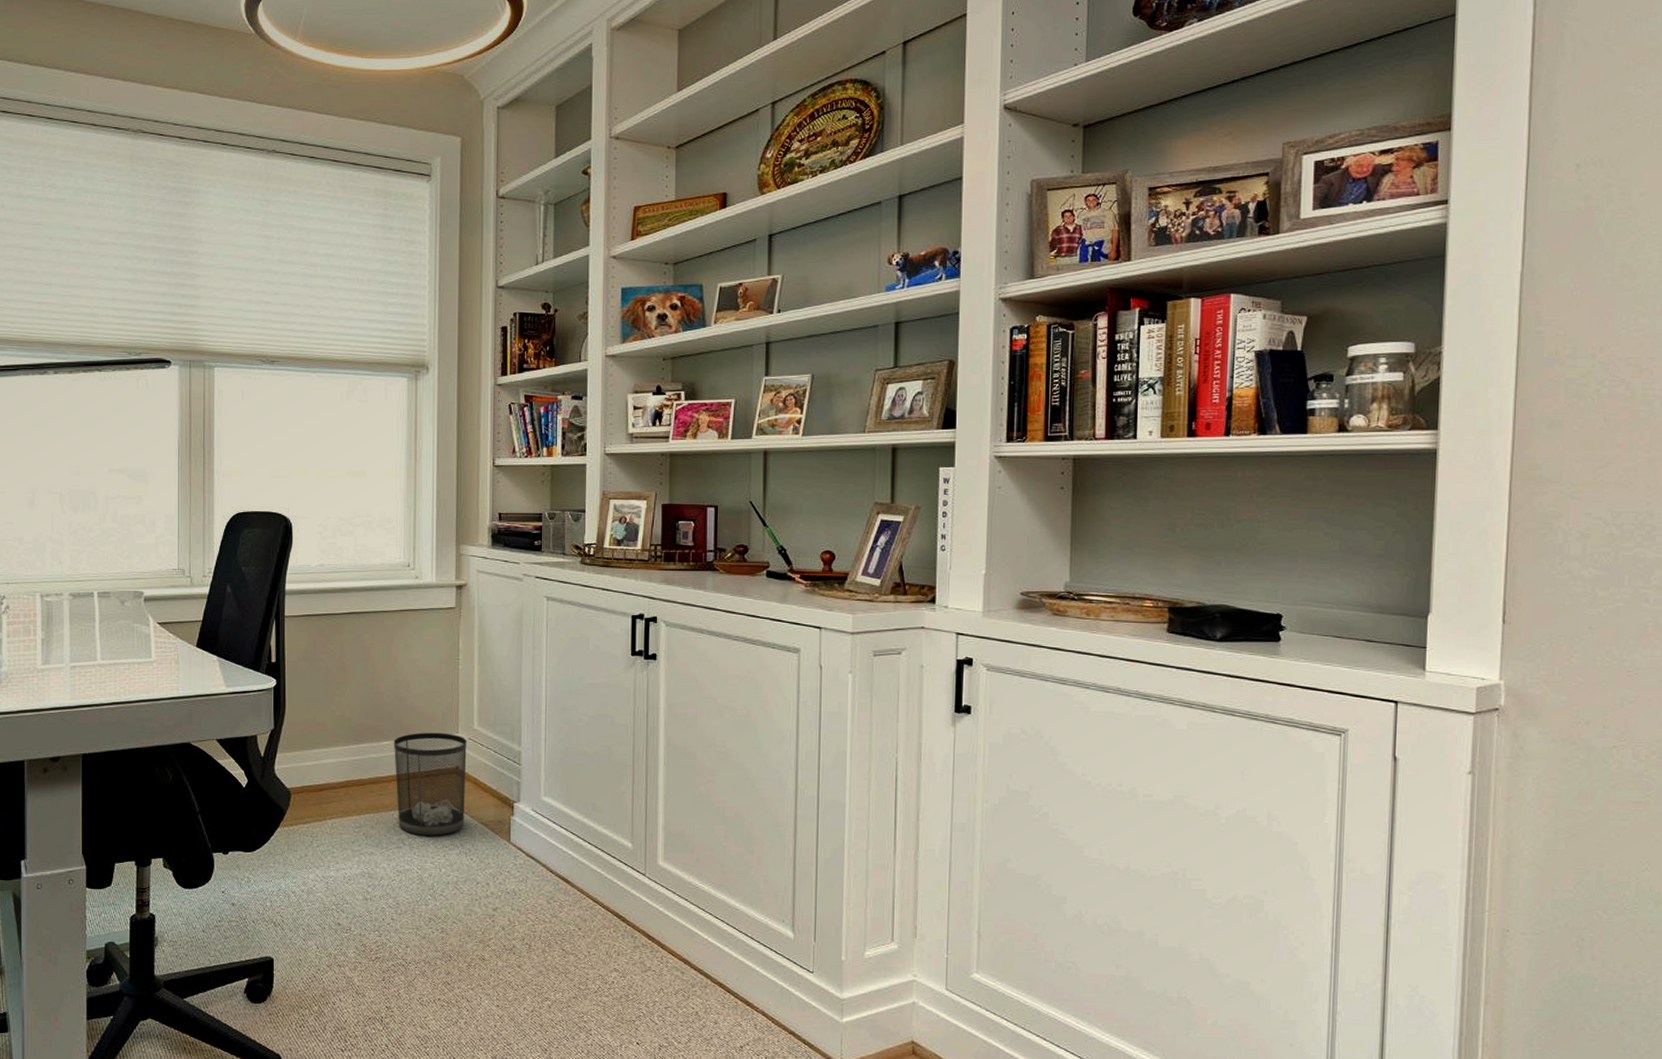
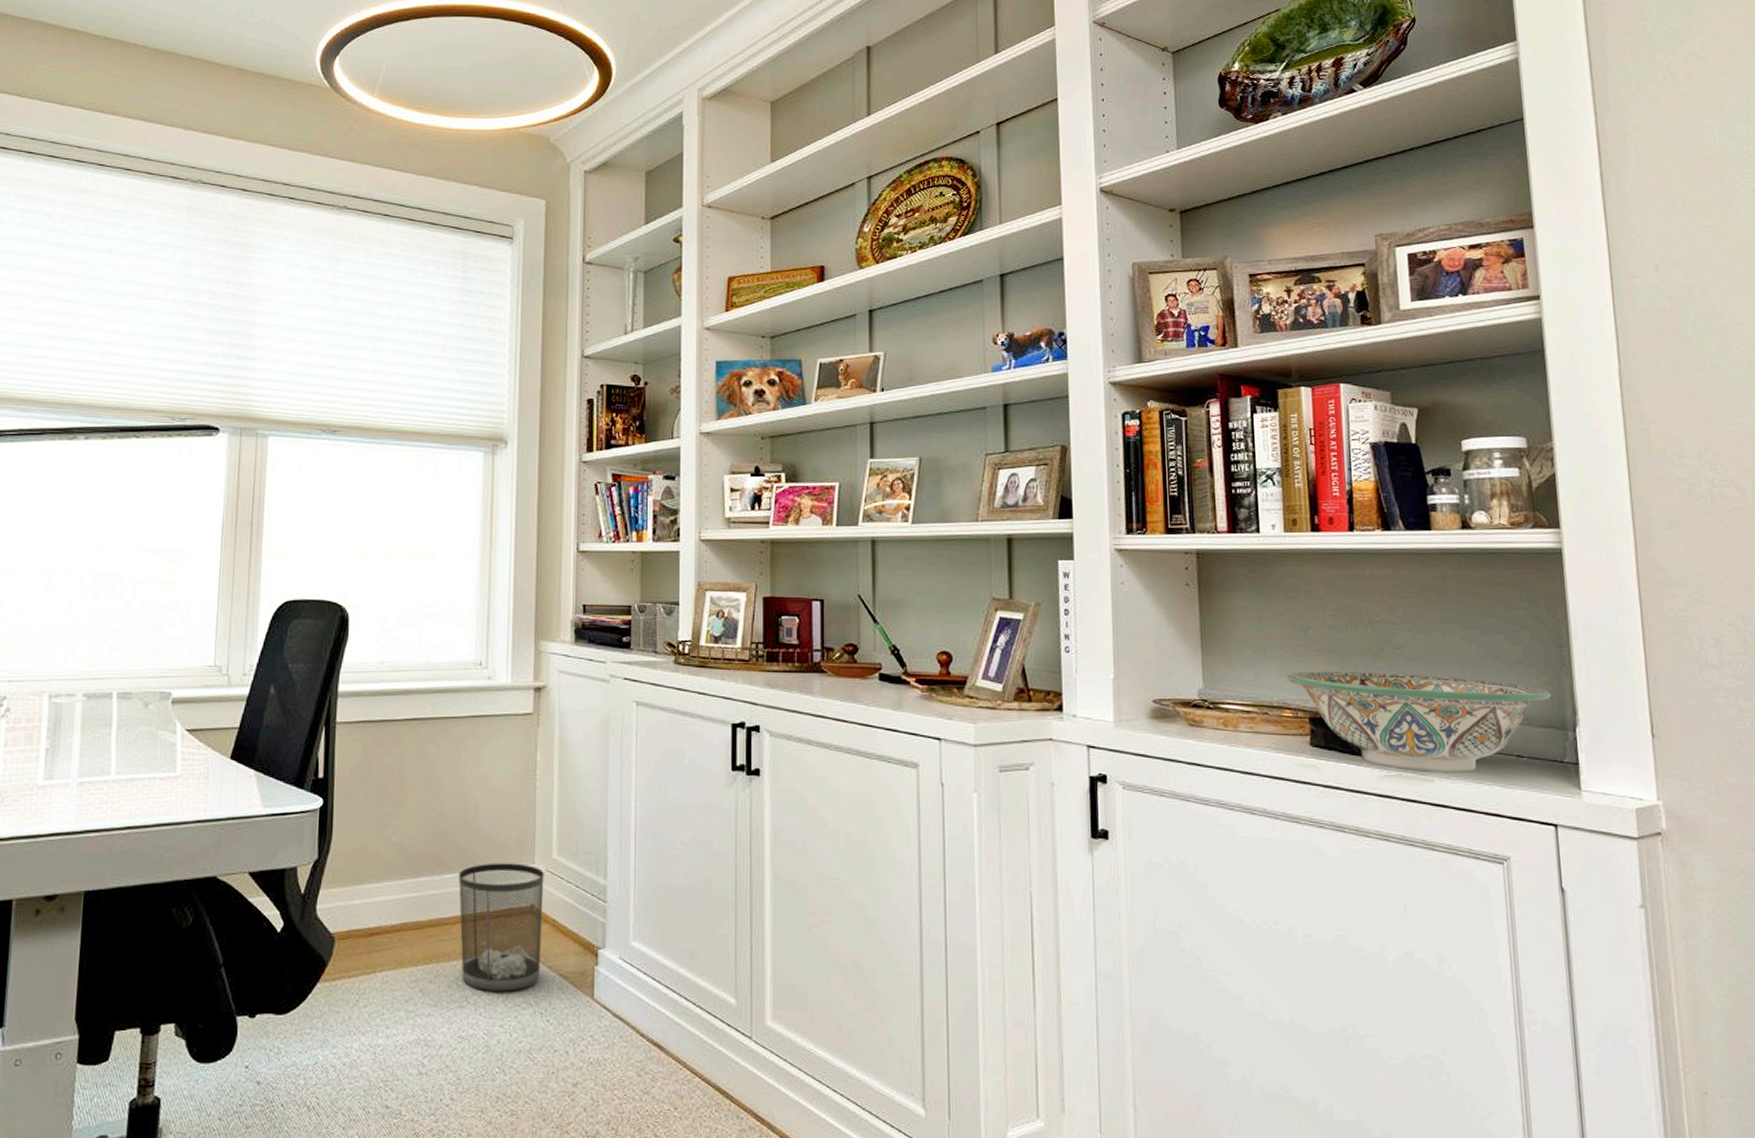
decorative bowl: none [1150,566,1408,656] -> present [1286,671,1552,774]

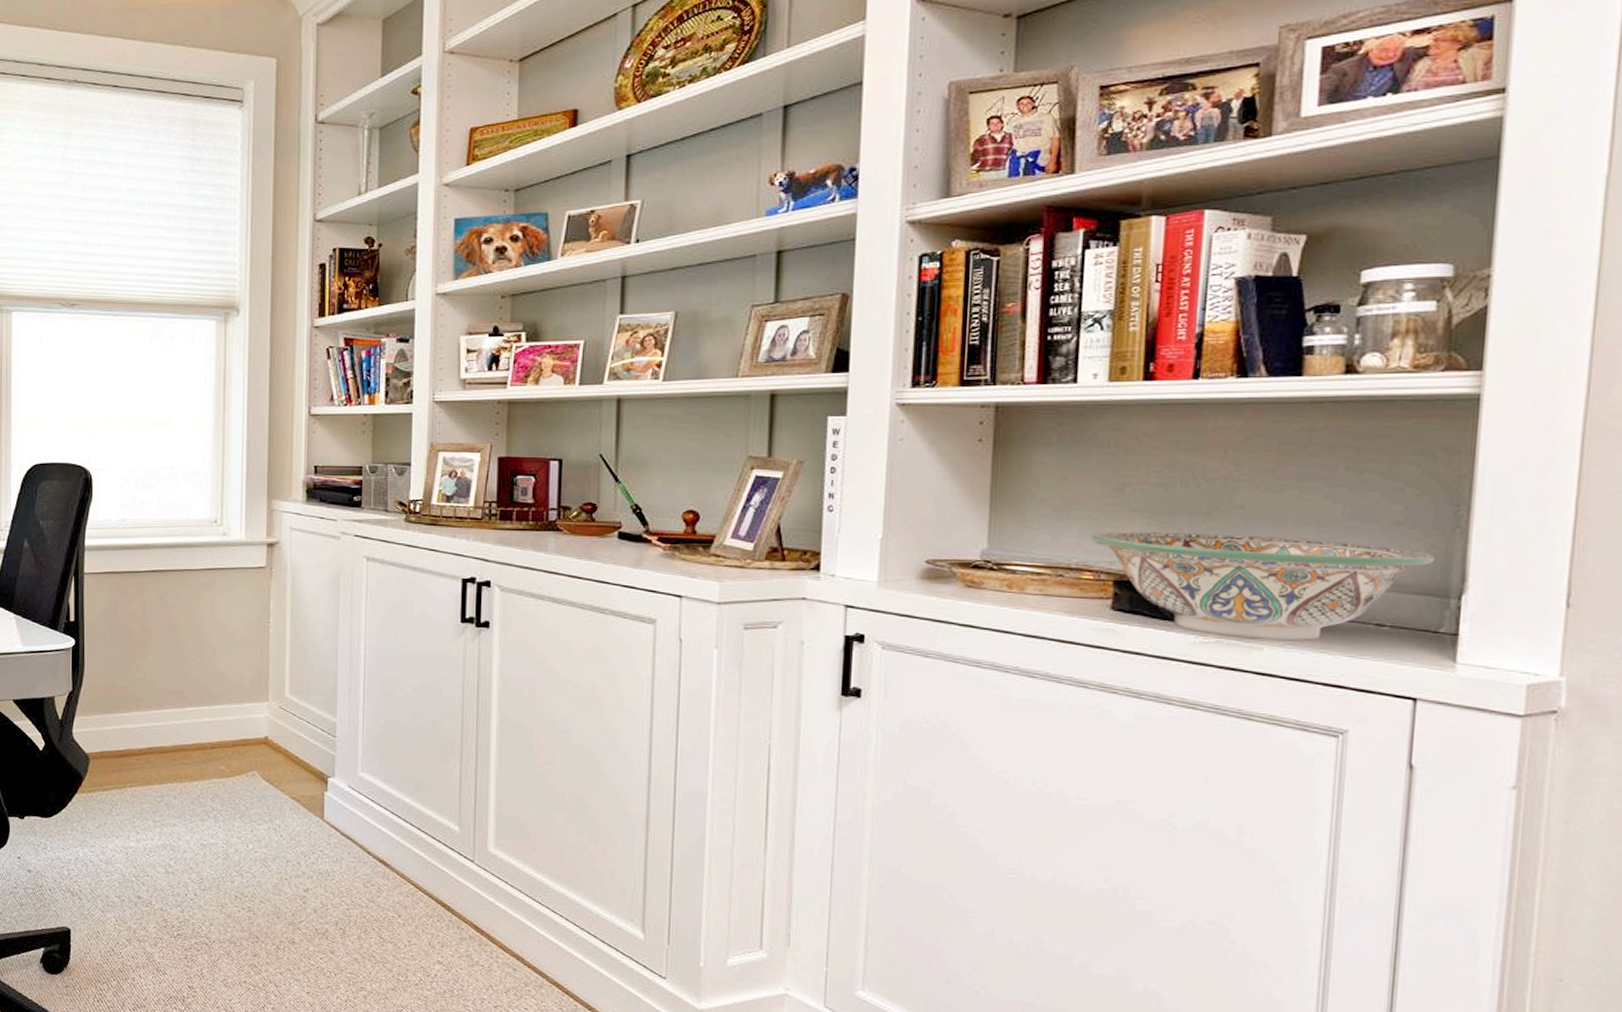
waste bin: present [458,863,544,991] -> none [197,699,277,809]

